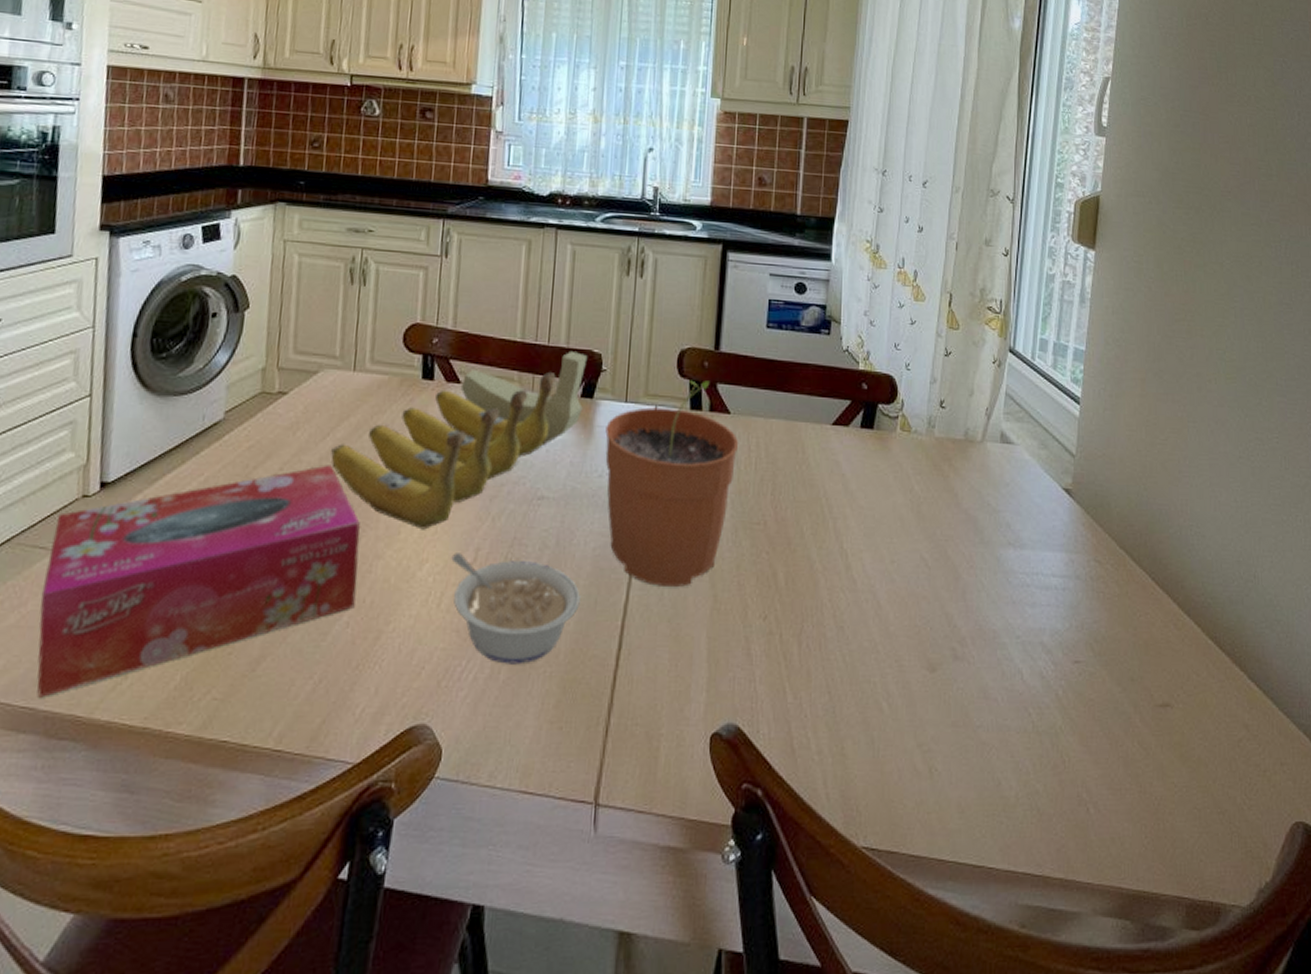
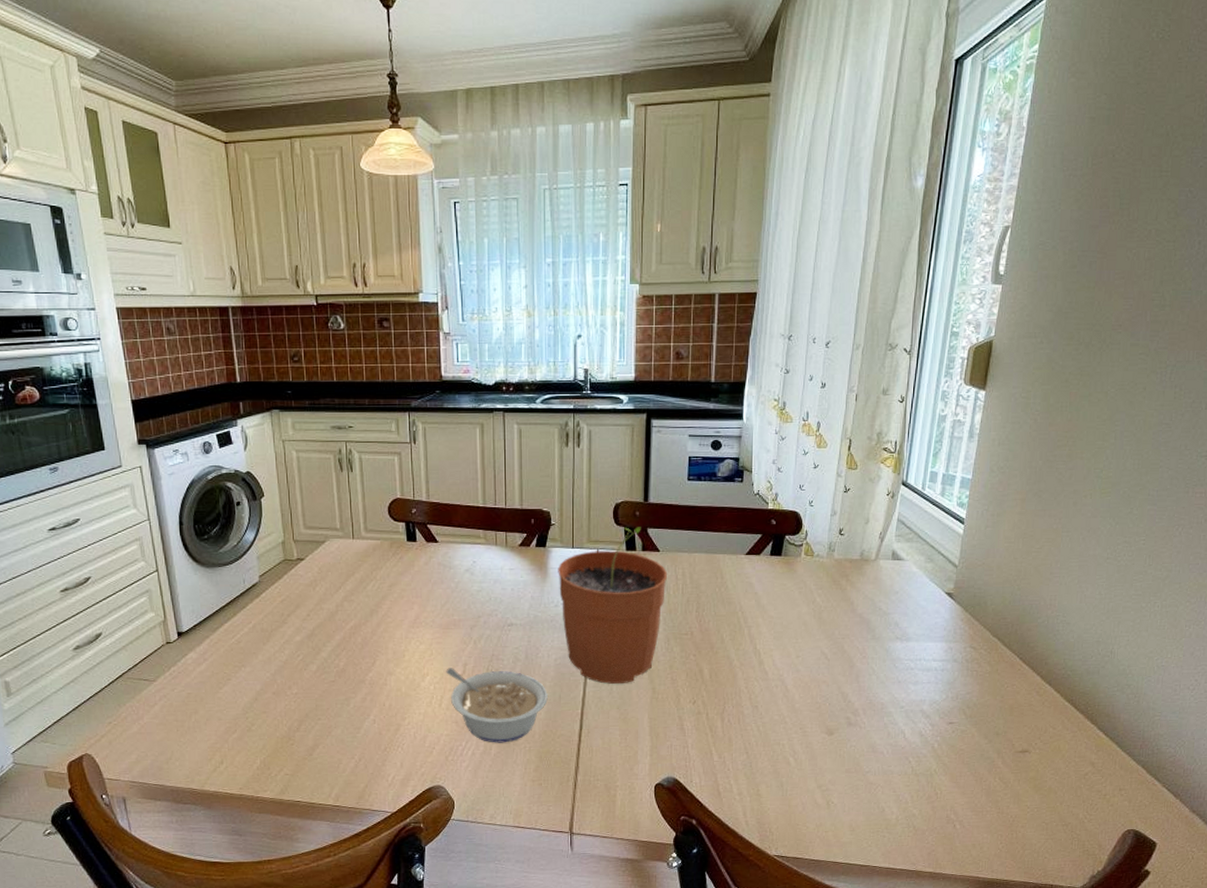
tissue box: present [36,465,360,698] -> none [151,610,378,778]
banana: present [331,350,588,530] -> none [344,510,539,653]

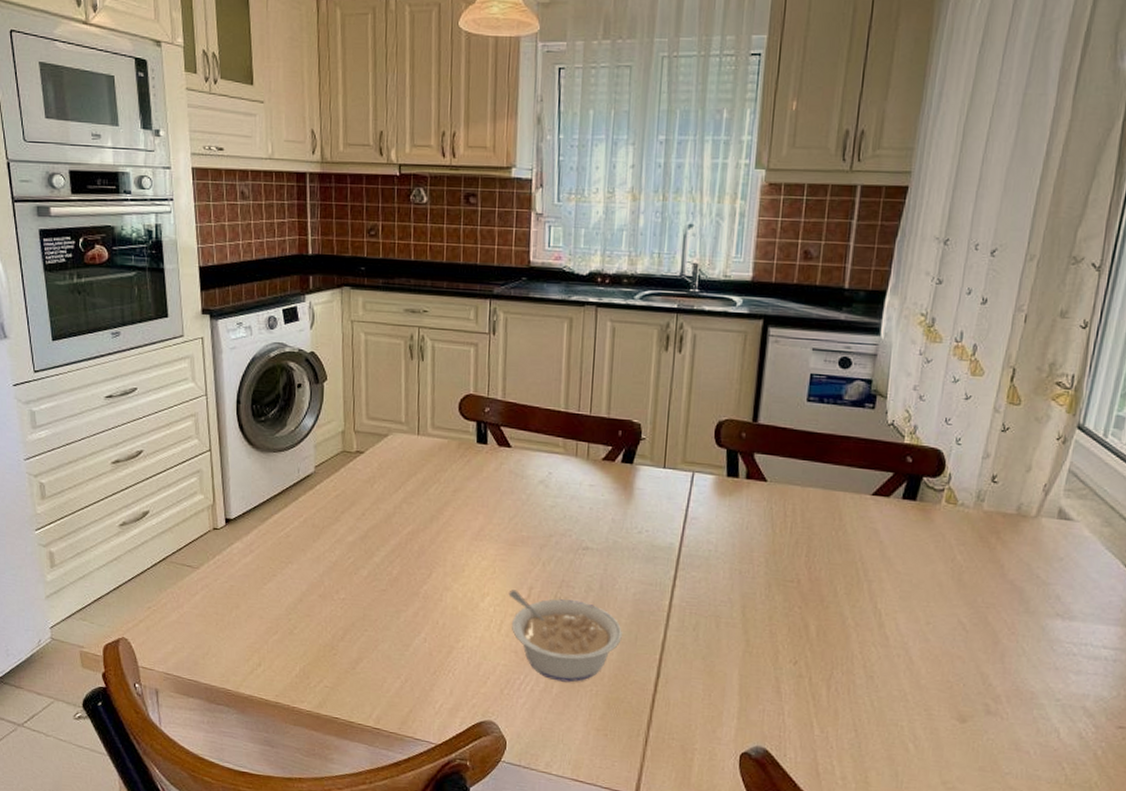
plant pot: present [558,527,668,684] -> none [644,449,775,631]

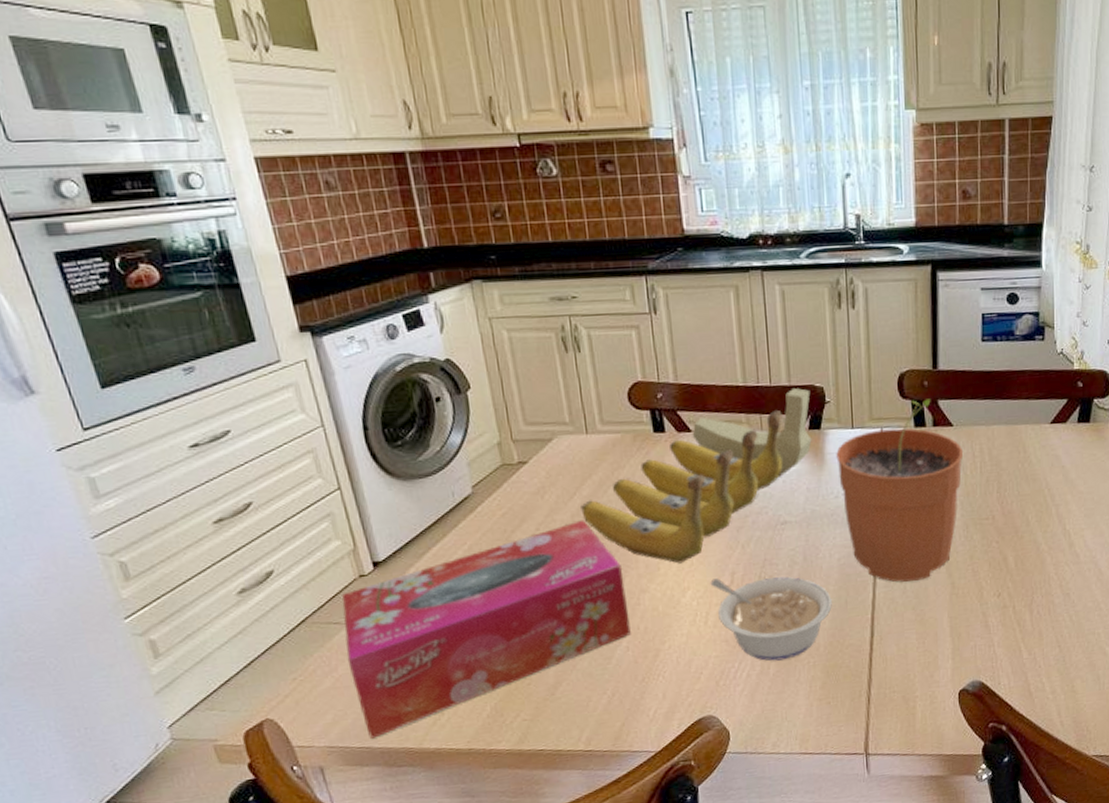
tissue box: none [192,512,431,674] -> present [342,520,631,739]
banana: none [403,420,628,570] -> present [581,387,812,564]
plant pot: none [644,449,775,631] -> present [836,398,964,582]

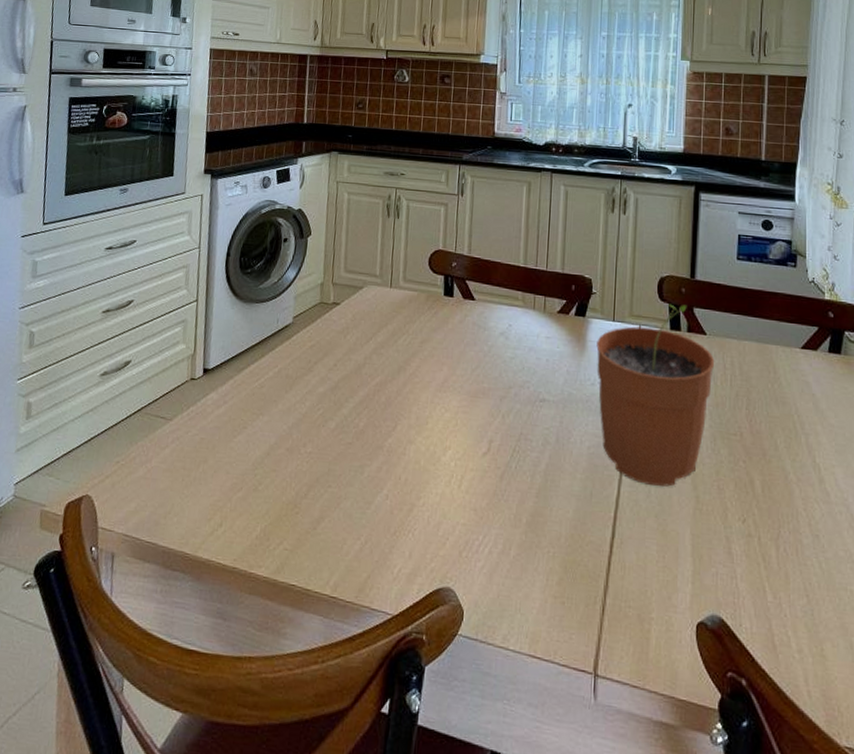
tissue box: present [342,520,631,739] -> none [157,363,396,536]
banana: present [581,387,812,564] -> none [373,275,580,422]
legume: present [710,576,832,661] -> none [469,443,578,544]

